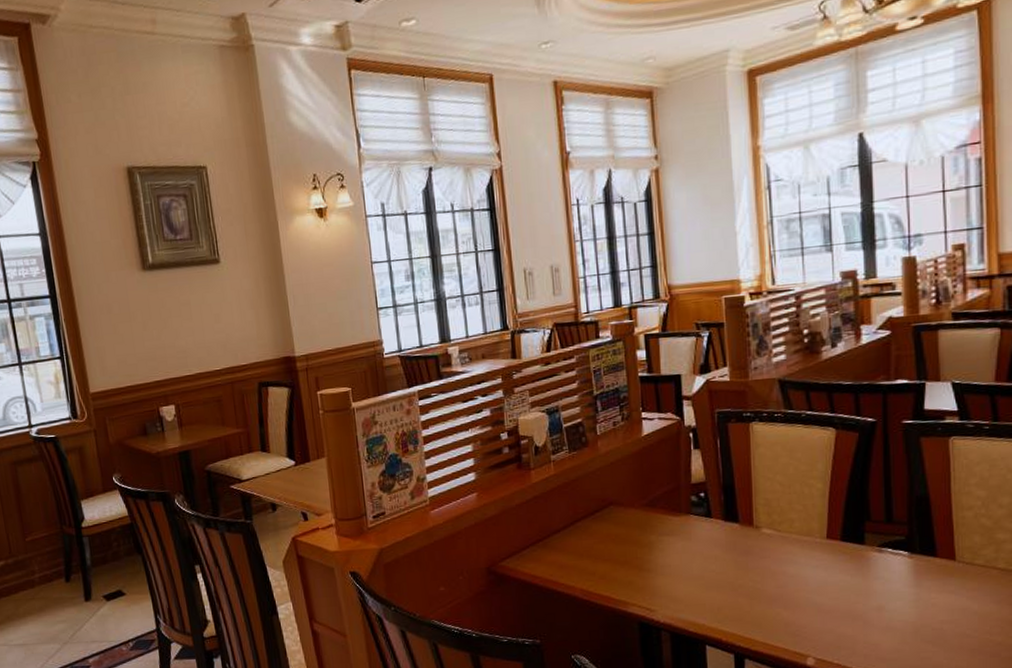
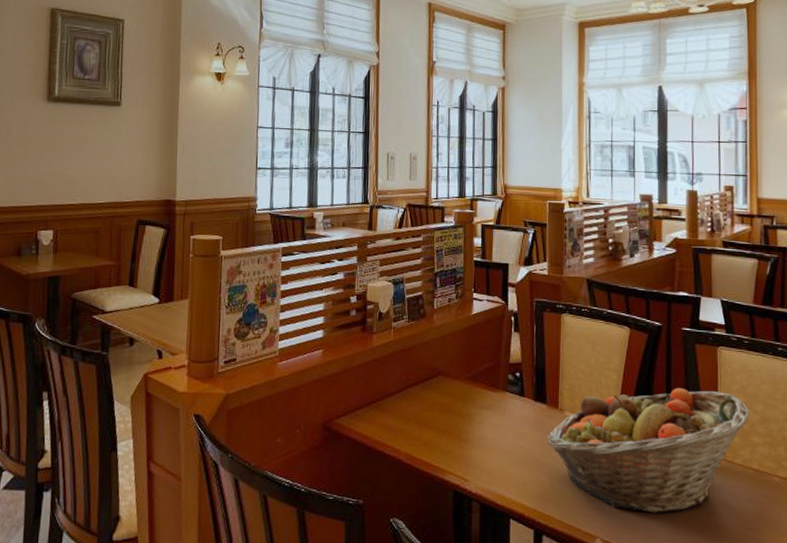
fruit basket: none [742,487,992,626] -> present [547,388,749,513]

